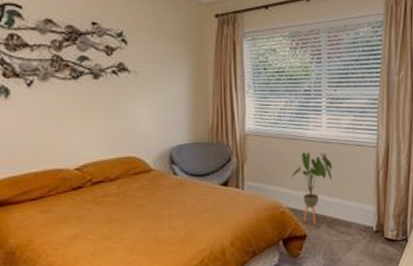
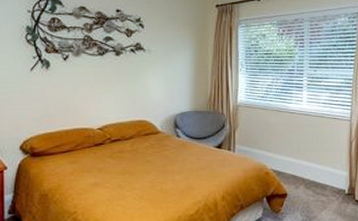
house plant: present [291,152,333,225] -> none [275,123,311,185]

